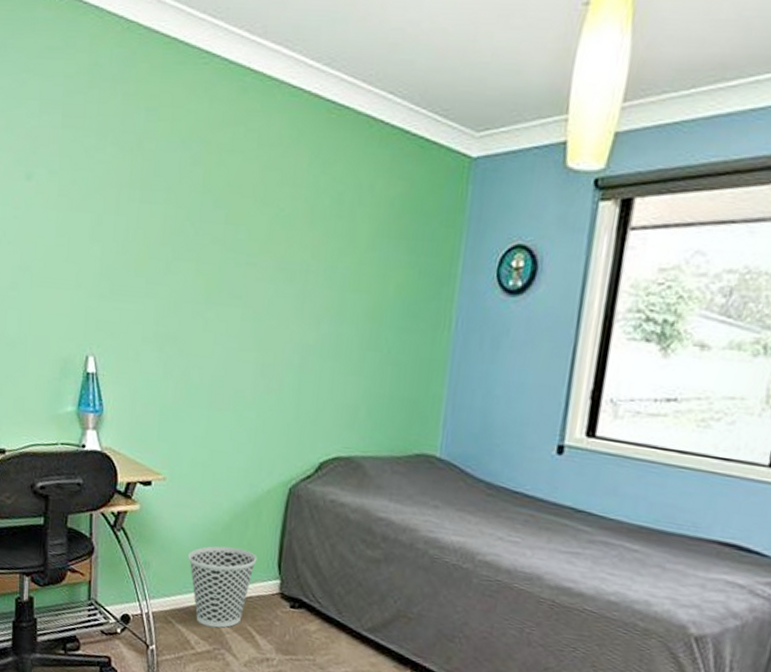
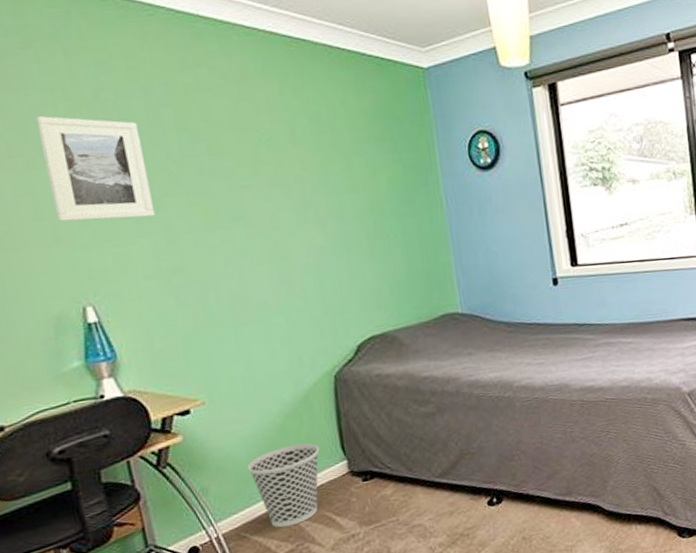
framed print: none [83,159,169,279] -> present [36,116,156,222]

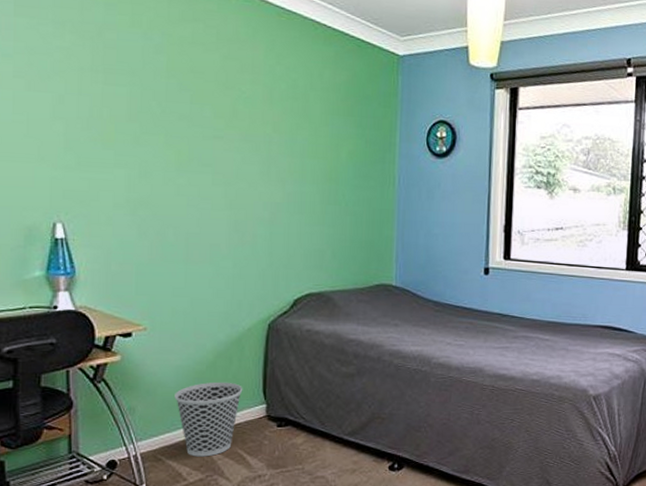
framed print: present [36,116,156,222] -> none [43,44,134,151]

